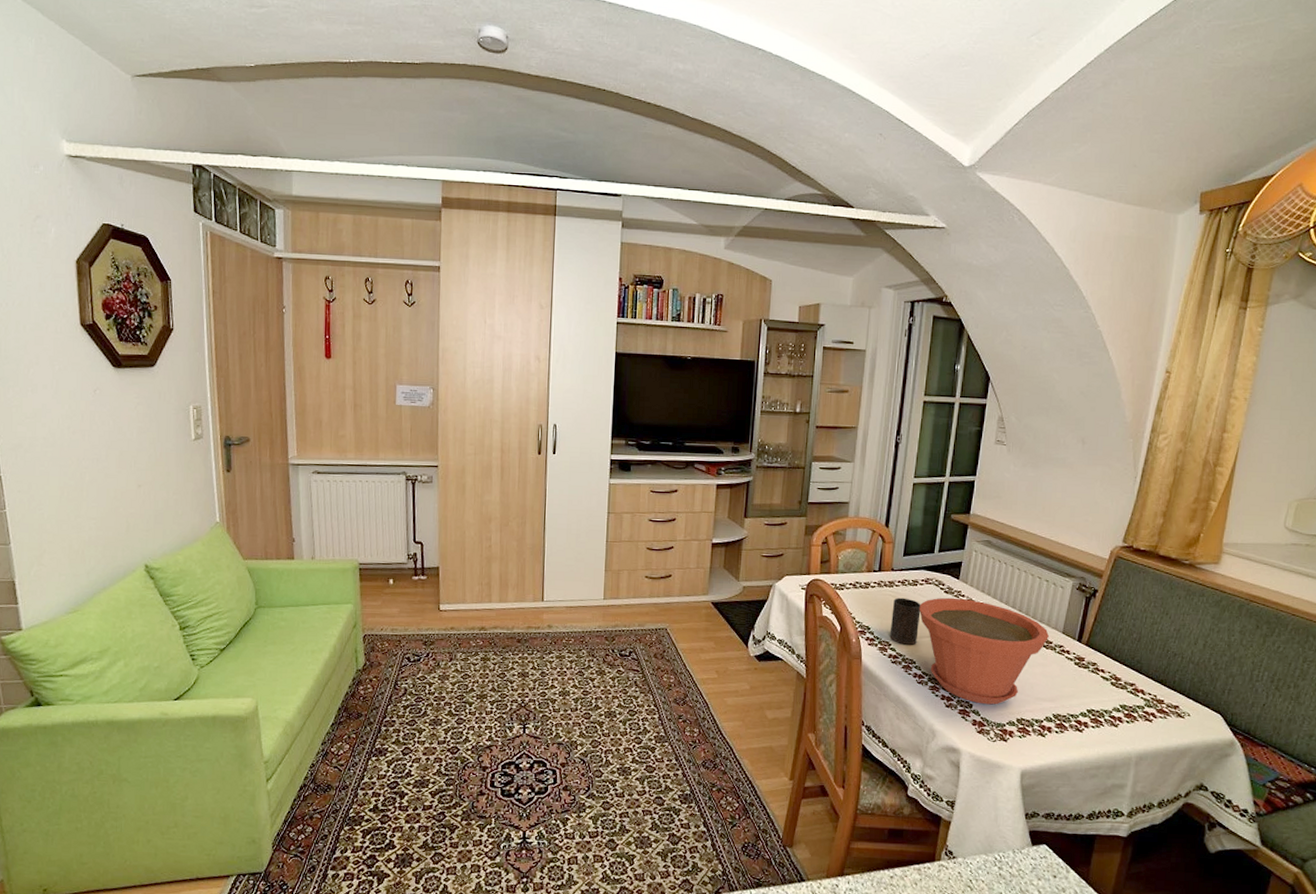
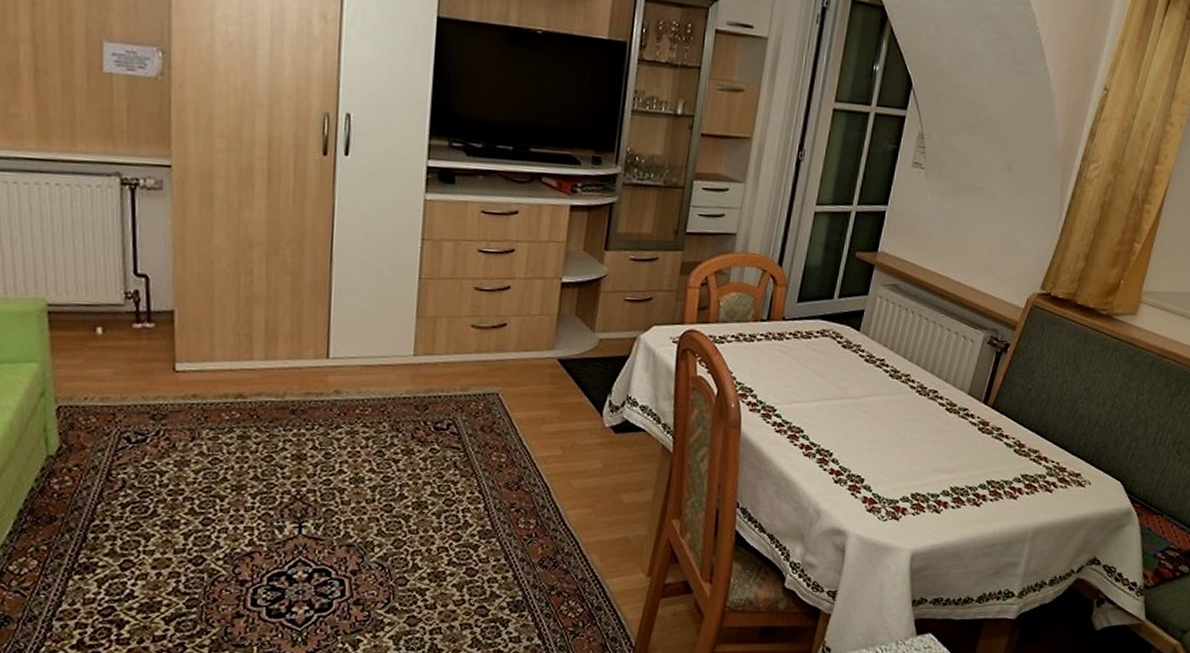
cup: present [889,597,921,645] -> none [775,353,814,410]
plant pot: present [919,597,1049,705] -> none [812,353,954,479]

